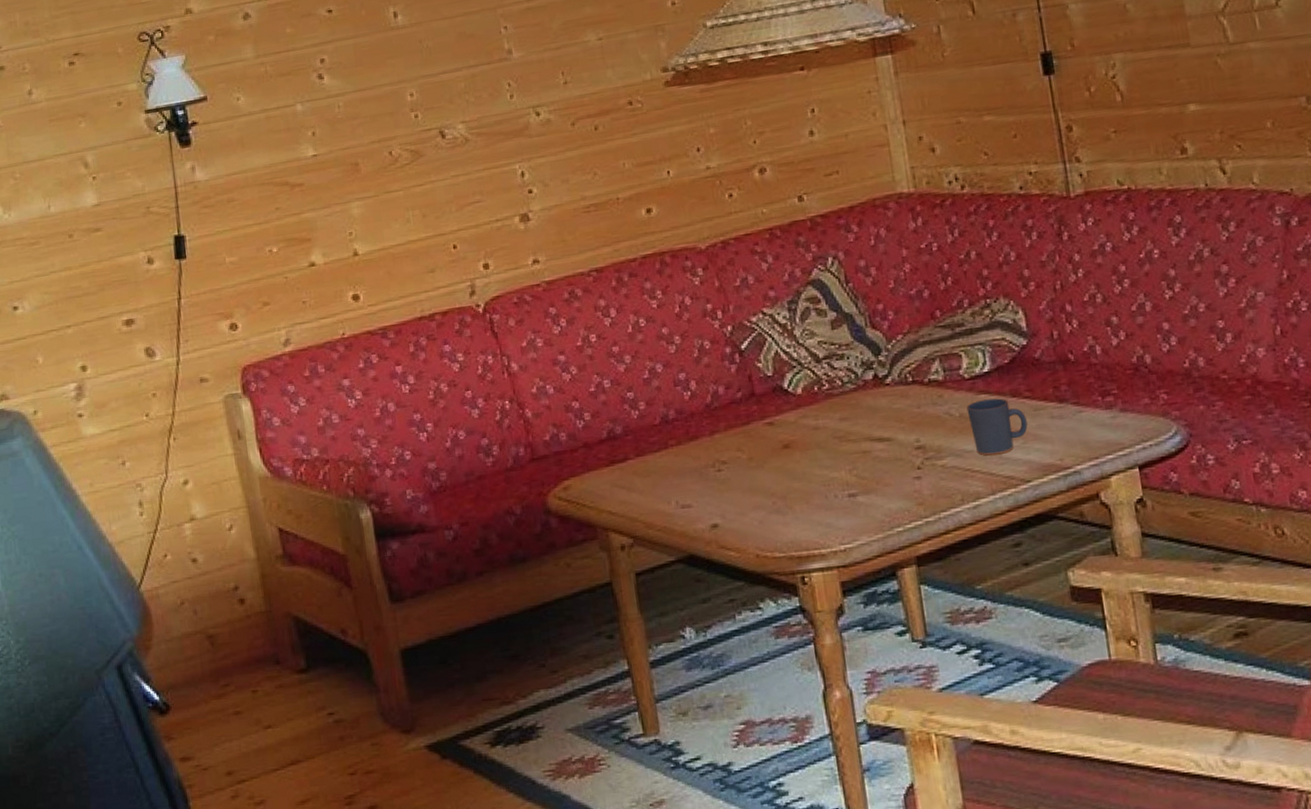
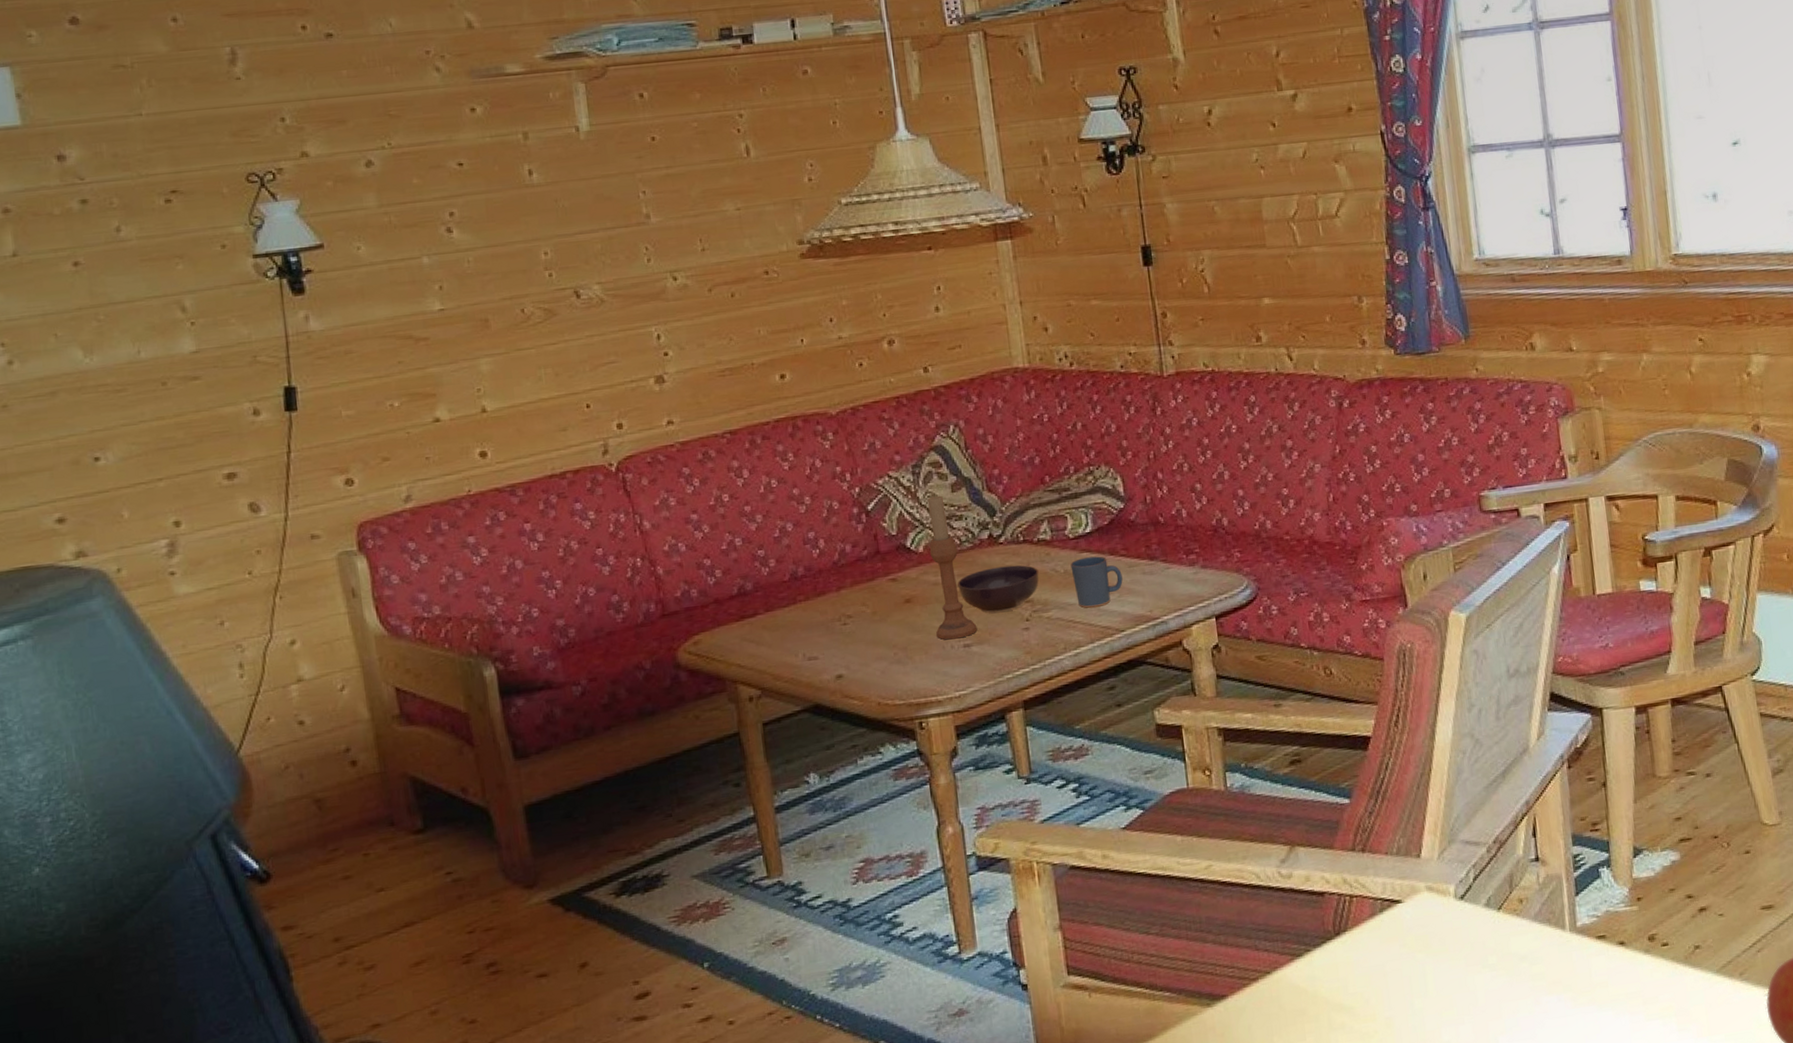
candlestick: none [805,332,863,489] -> present [927,495,978,640]
bowl: none [840,408,932,461] -> present [957,565,1039,614]

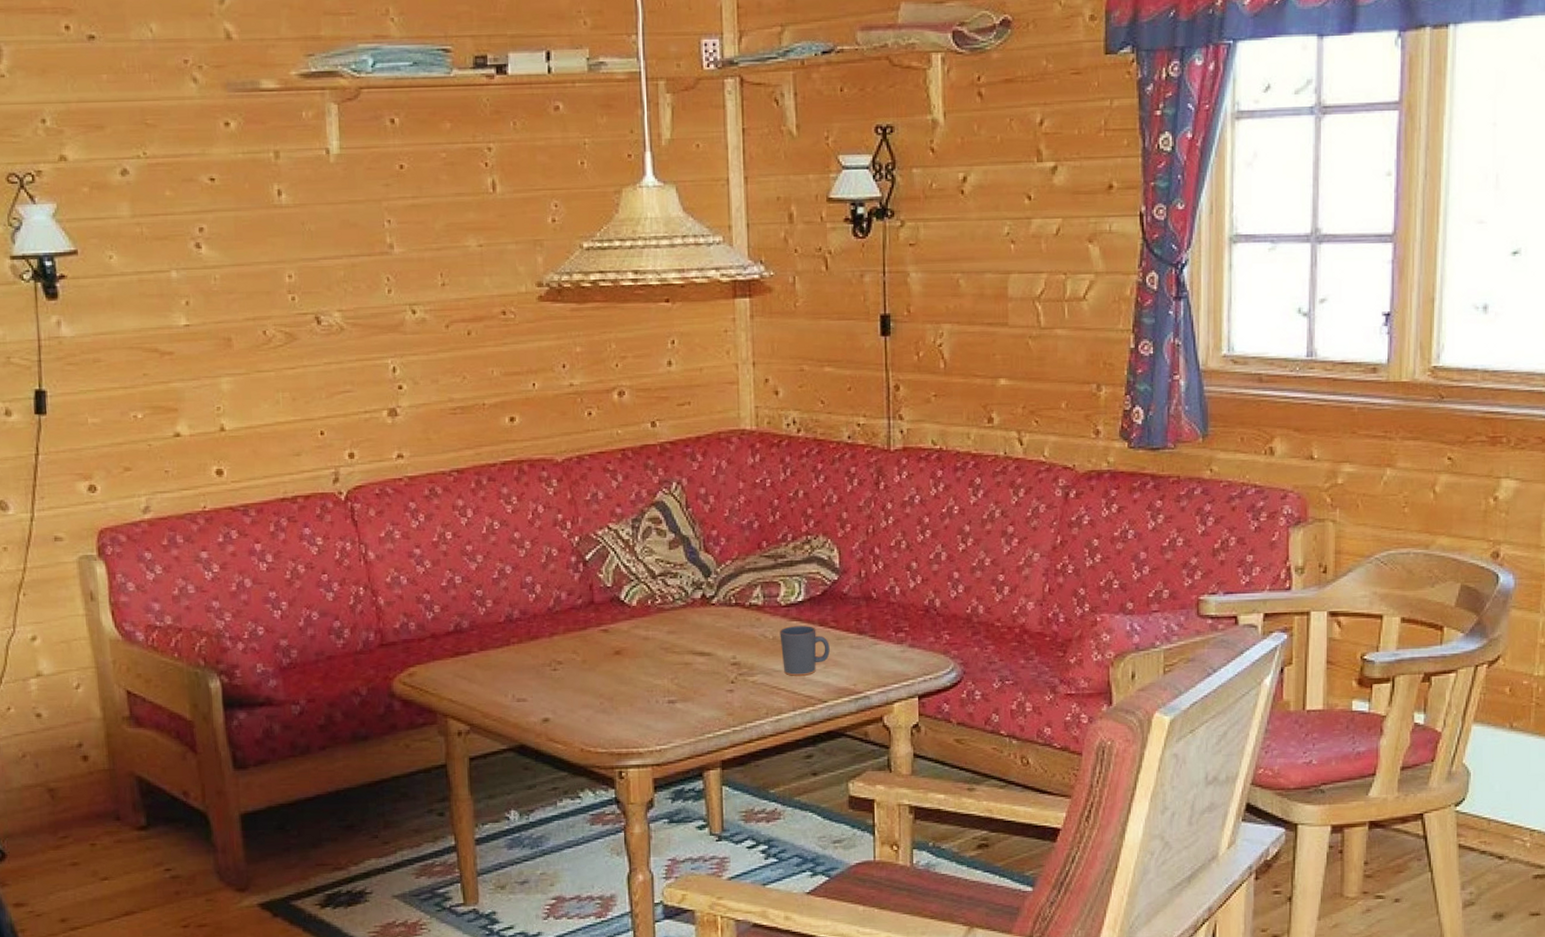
candlestick: present [927,495,978,640] -> none [642,550,683,694]
bowl: present [957,565,1039,614] -> none [667,627,748,673]

